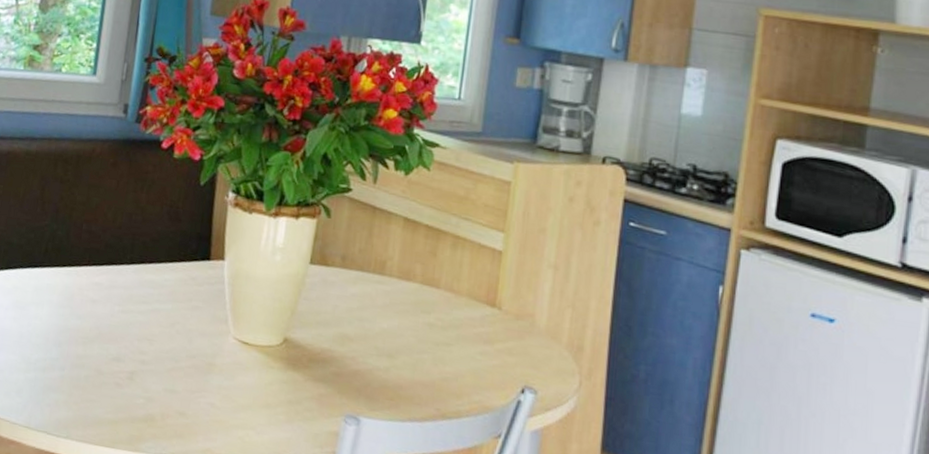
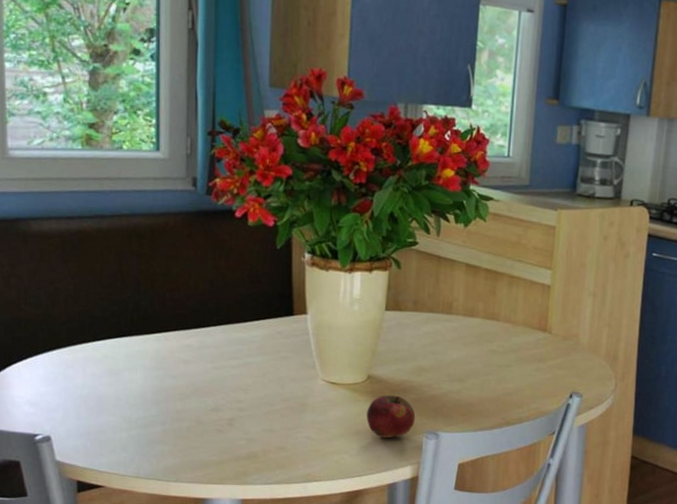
fruit: none [278,364,335,417] -> present [366,395,416,438]

